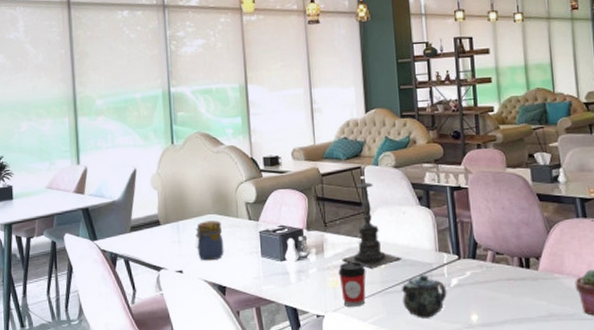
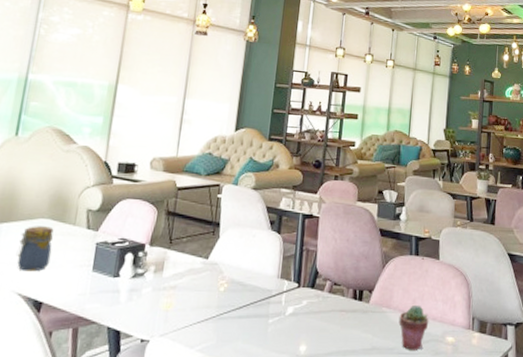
coffee cup: present [338,261,366,308] -> none [173,282,204,333]
candle holder: present [342,172,401,269] -> none [180,190,242,292]
teapot: present [401,274,447,318] -> none [235,300,281,347]

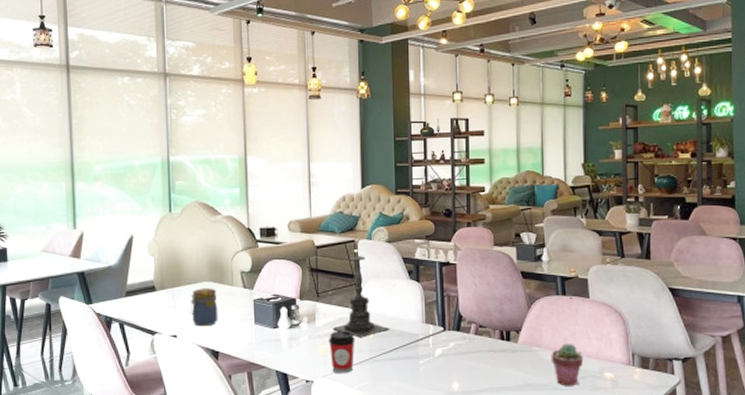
coffee cup: none [173,282,204,333] -> present [329,330,355,374]
candle holder: none [180,190,242,292] -> present [332,246,389,338]

